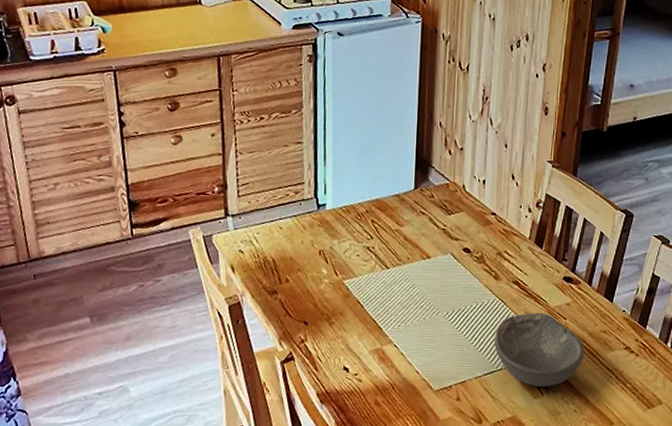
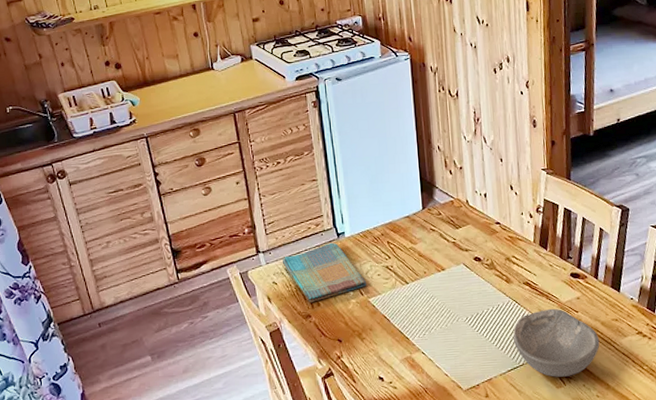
dish towel: none [252,213,344,277] -> present [282,242,367,302]

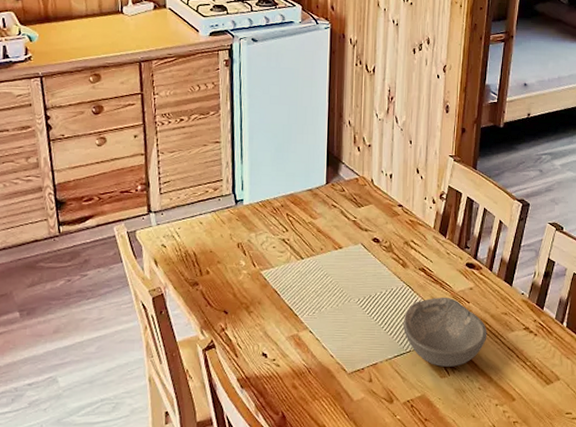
dish towel: present [282,242,367,302] -> none [174,209,261,270]

